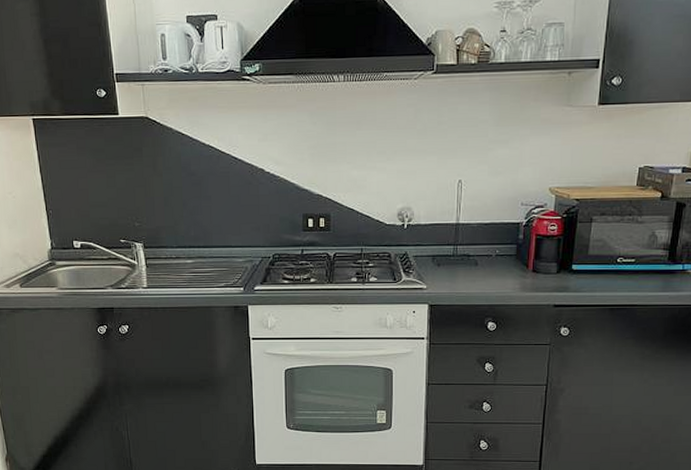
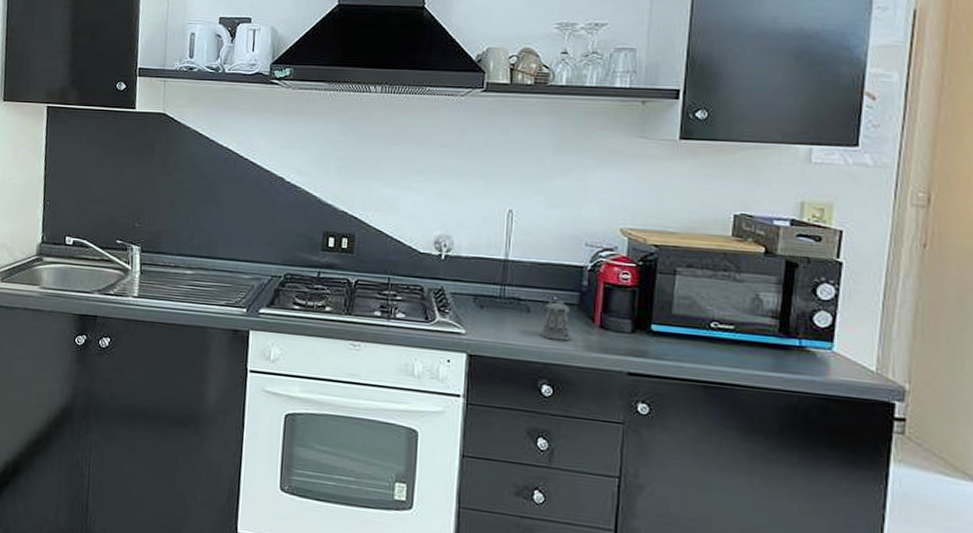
pepper shaker: none [484,253,511,286] -> present [538,300,572,341]

